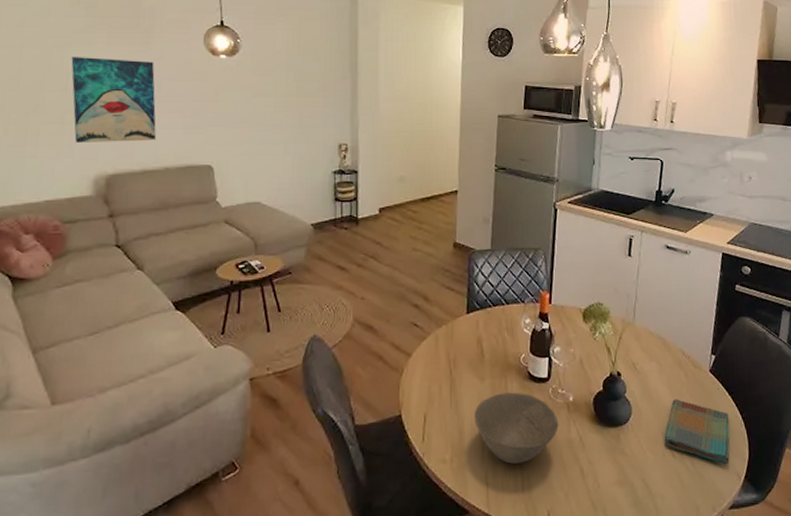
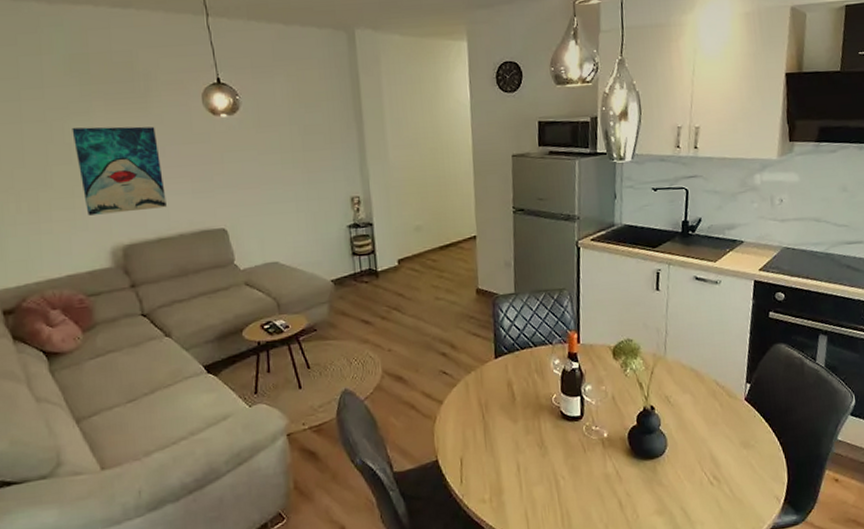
bowl: present [474,392,559,464] -> none [509,431,595,500]
dish towel: present [664,399,730,465] -> none [701,429,769,490]

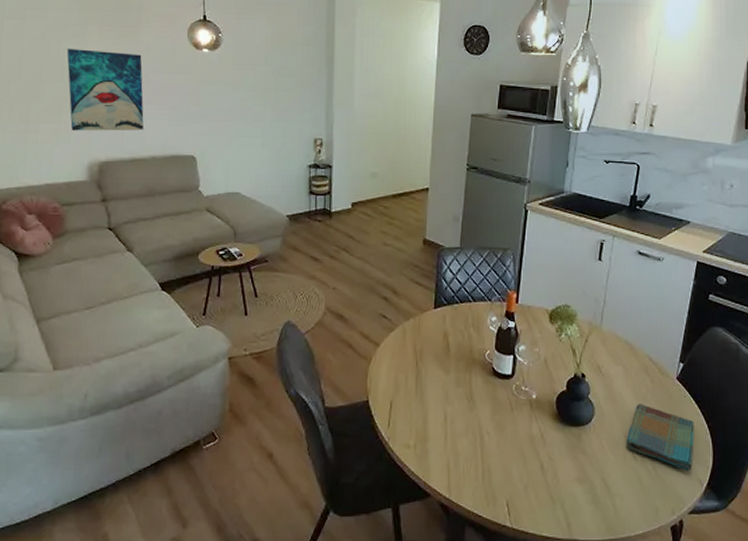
dish towel: none [701,429,769,490] -> present [626,404,694,471]

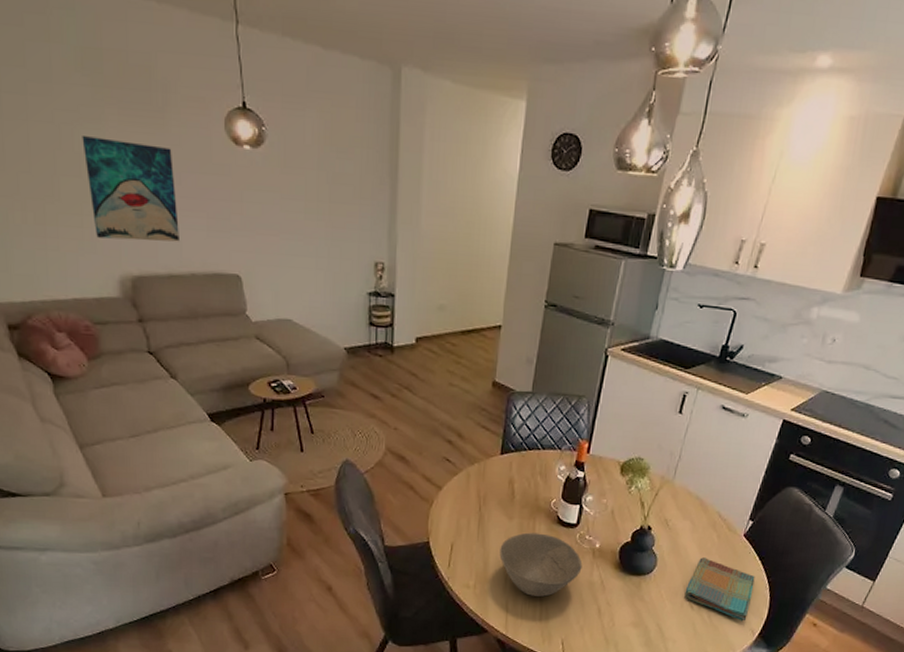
bowl: none [438,386,521,454] -> present [499,532,583,597]

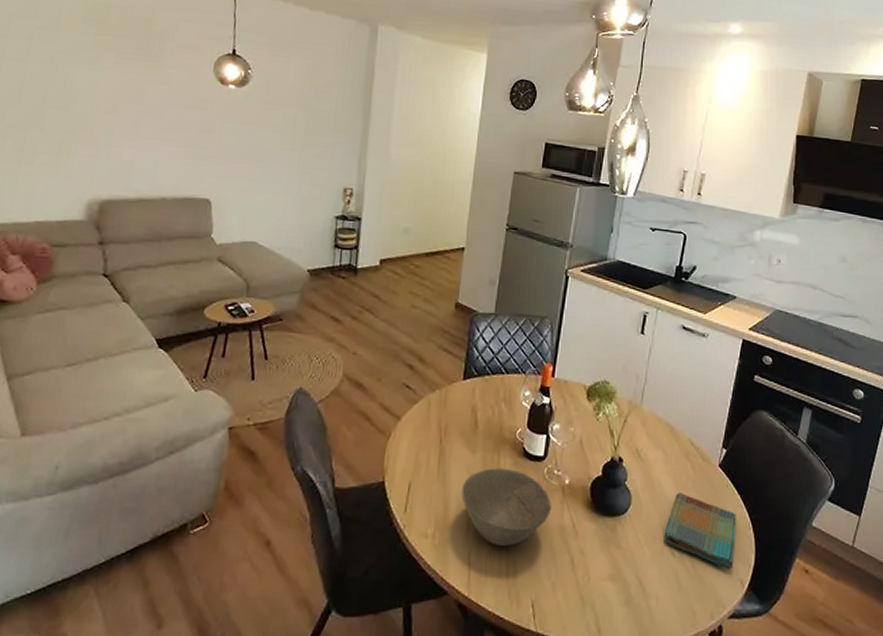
wall art: present [82,136,179,242] -> none [71,75,161,168]

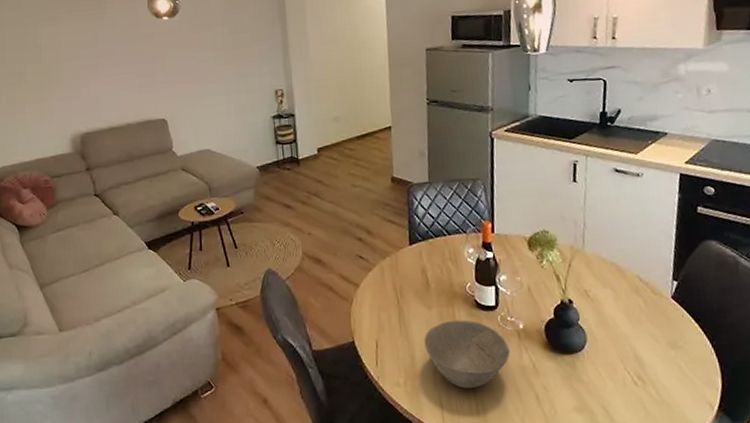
dish towel: present [664,493,736,570] -> none [624,326,700,394]

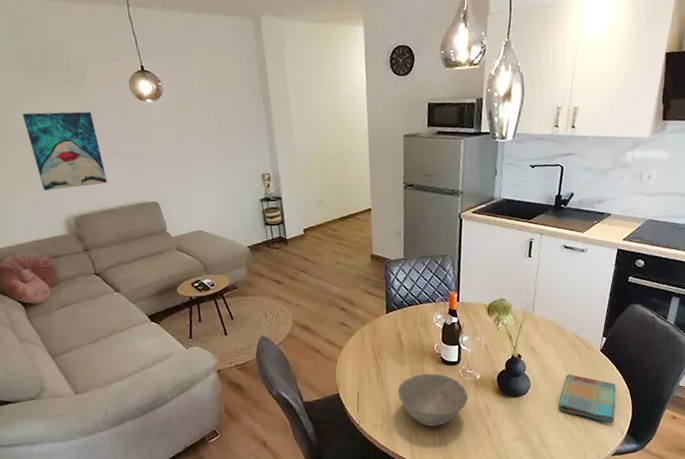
wall art: none [42,29,117,107] -> present [22,111,107,191]
dish towel: none [624,326,700,394] -> present [558,374,616,424]

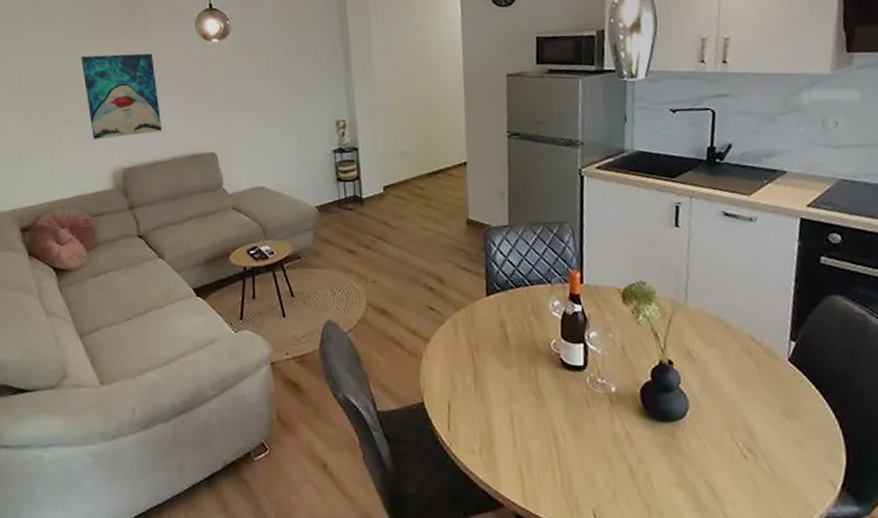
bowl: present [397,373,468,427] -> none [502,381,601,458]
dish towel: present [558,374,616,424] -> none [731,392,821,471]

